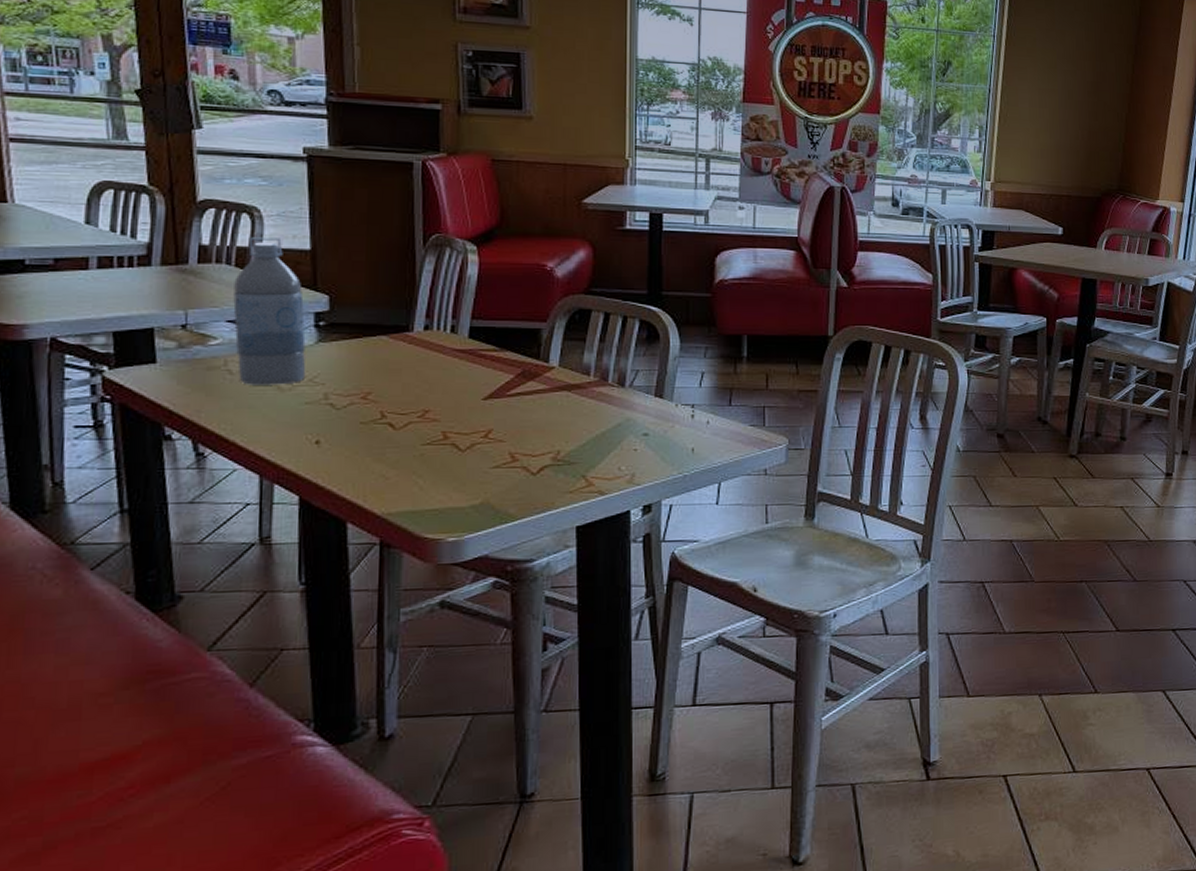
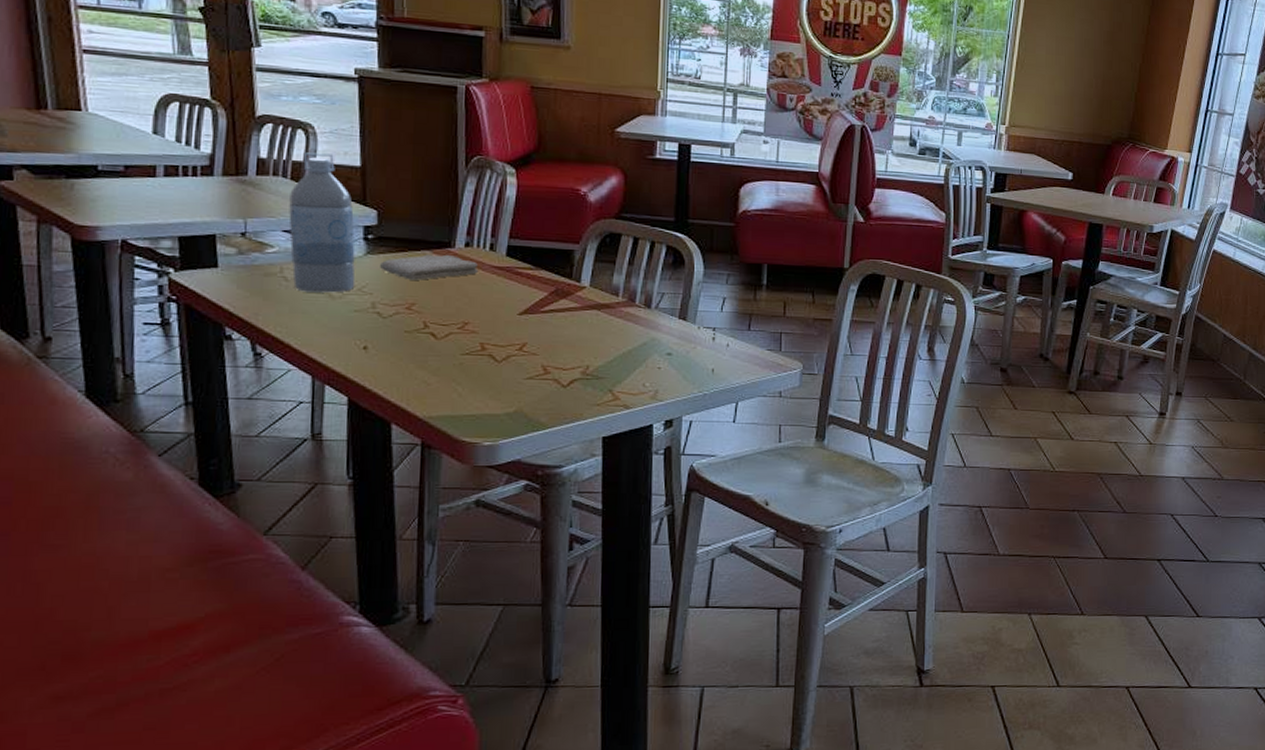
washcloth: none [333,340,439,367] -> present [380,254,479,280]

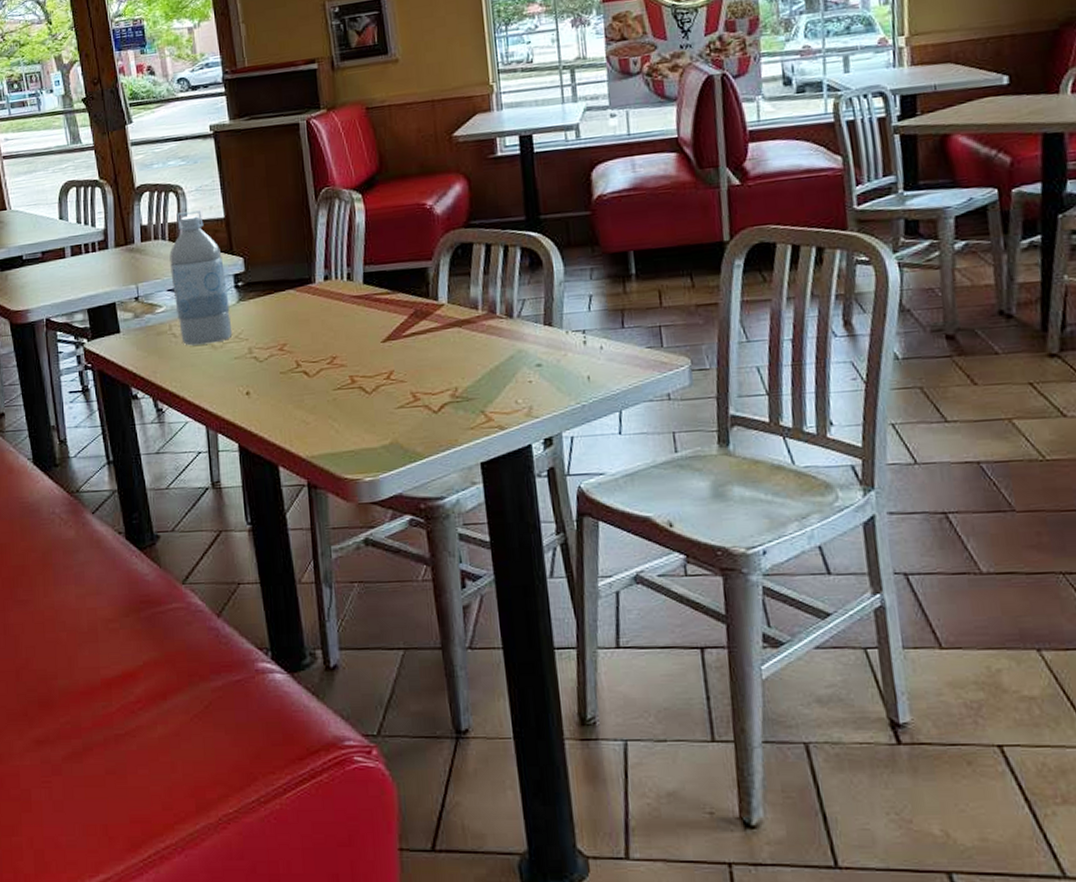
washcloth: present [380,254,479,280] -> none [252,291,340,321]

